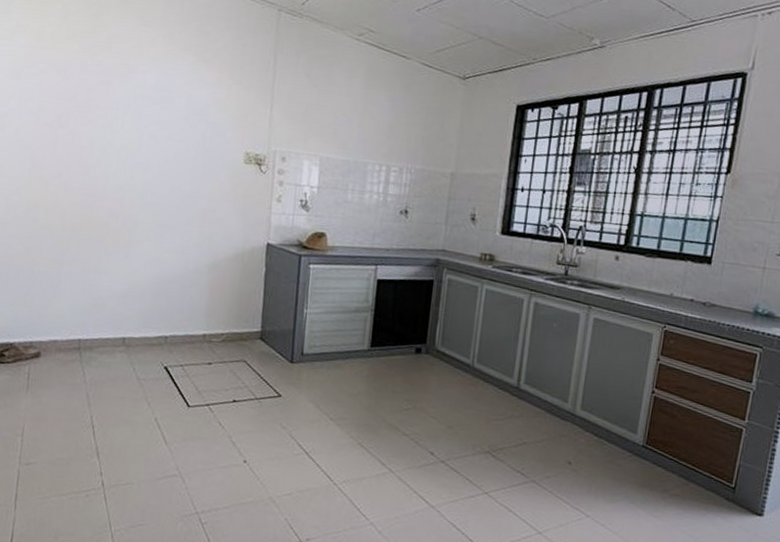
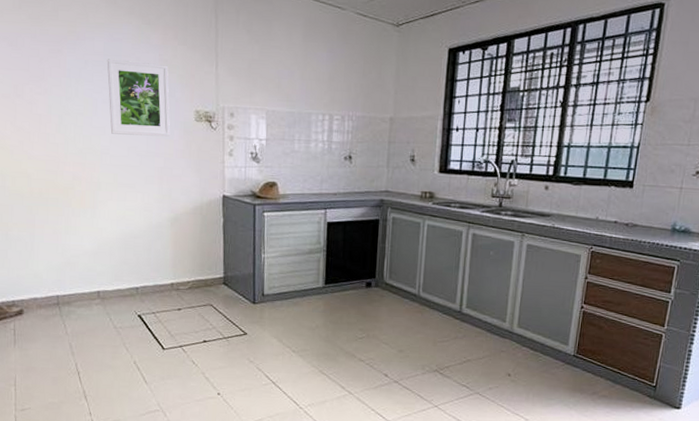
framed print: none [154,93,221,178] -> present [107,59,171,137]

